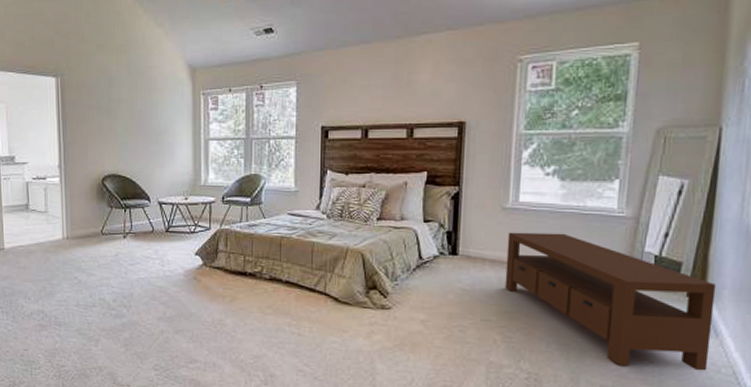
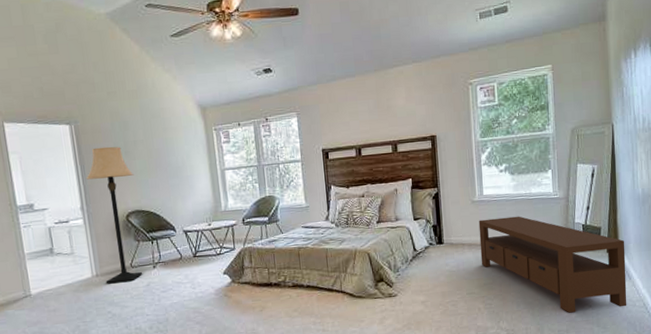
lamp: none [66,103,114,249] -> present [86,146,143,284]

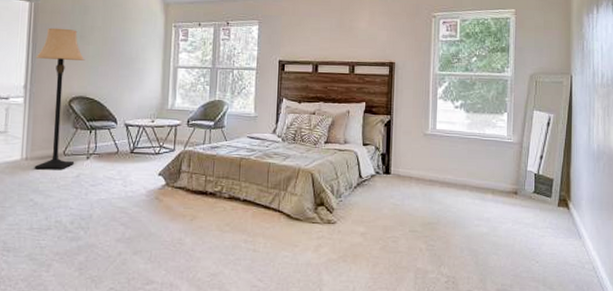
storage bench: present [478,216,627,313] -> none [427,154,577,268]

